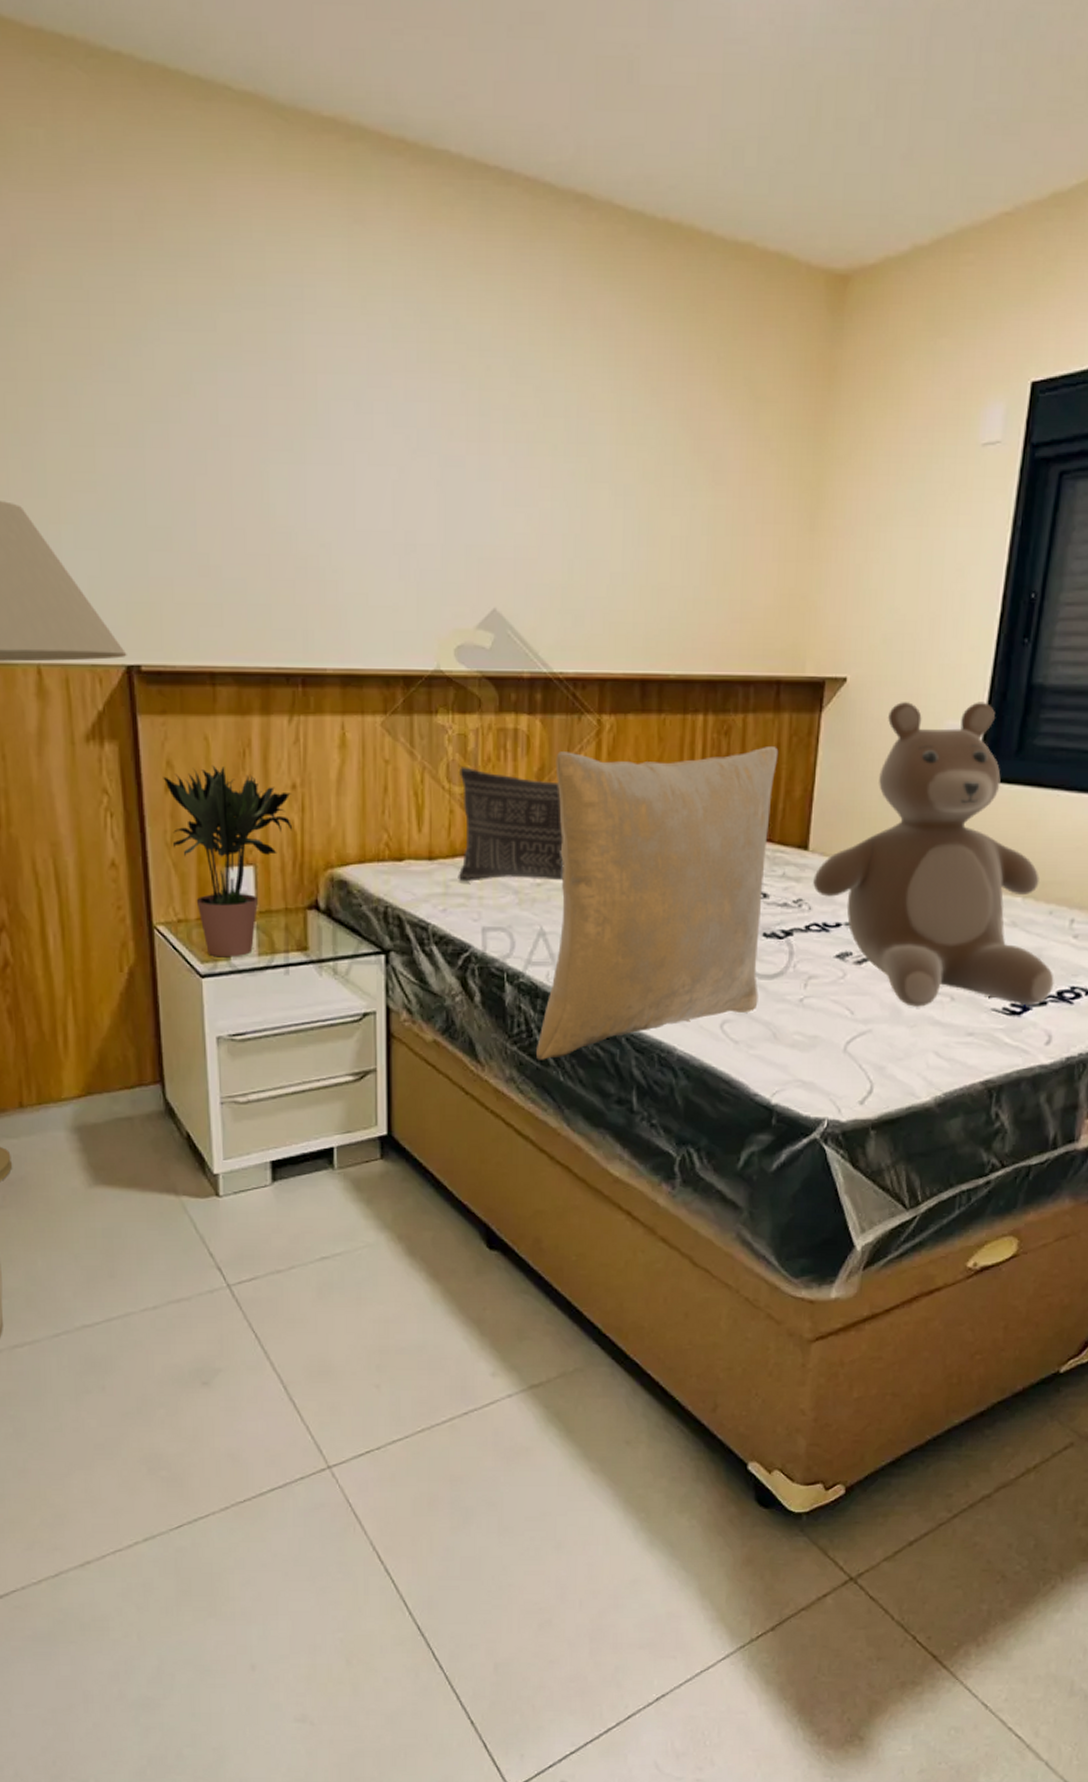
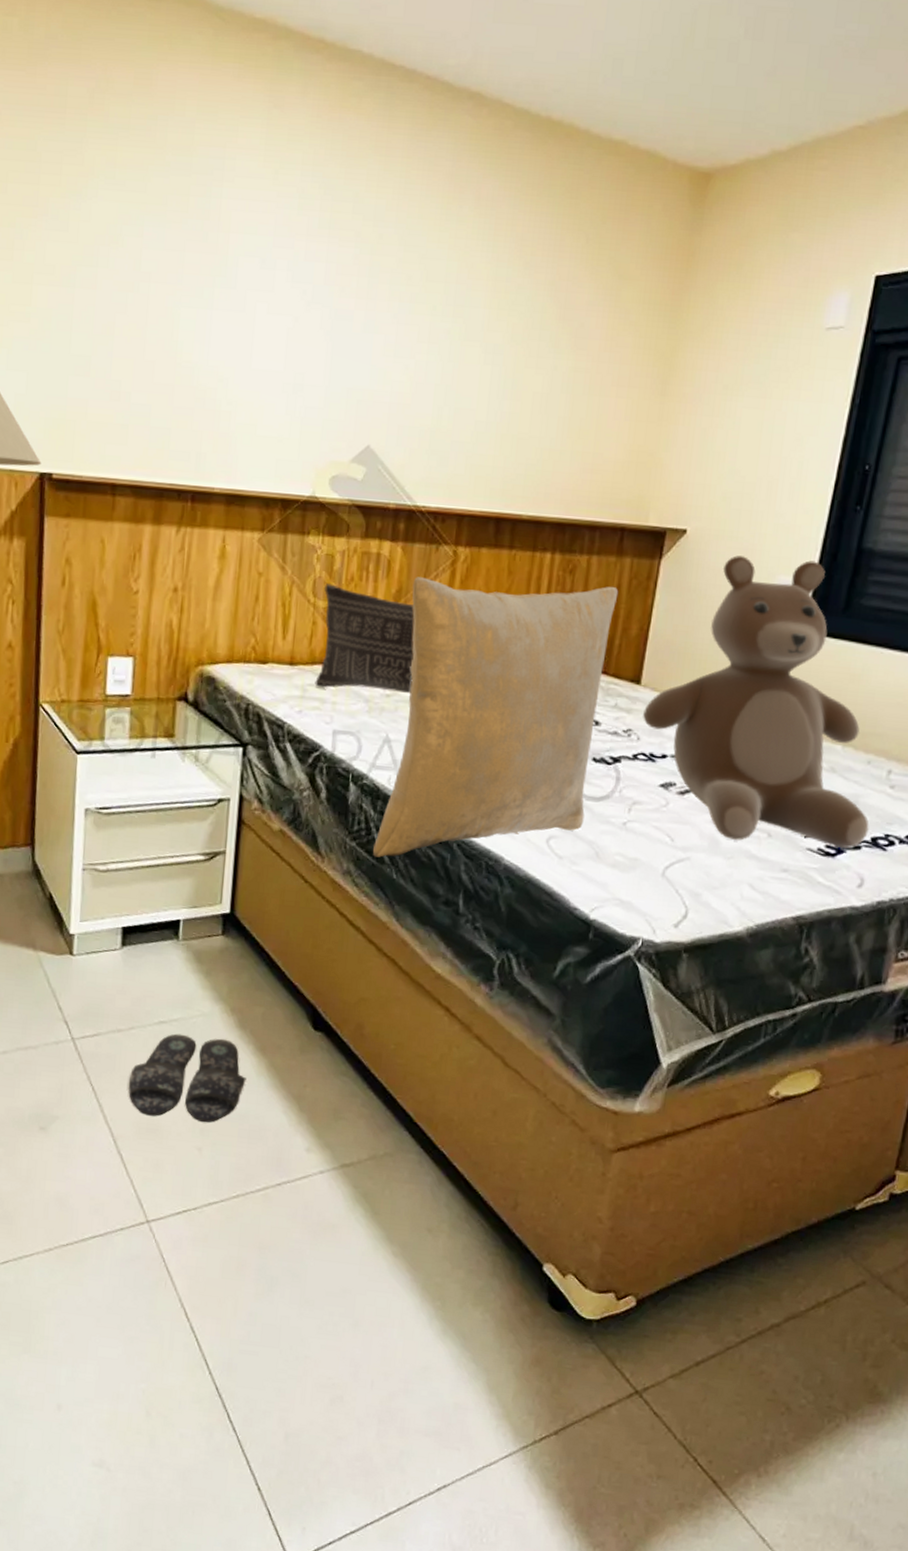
potted plant: present [163,765,292,958] -> none [61,565,173,738]
slippers: none [294,1268,421,1357] -> present [128,1033,247,1122]

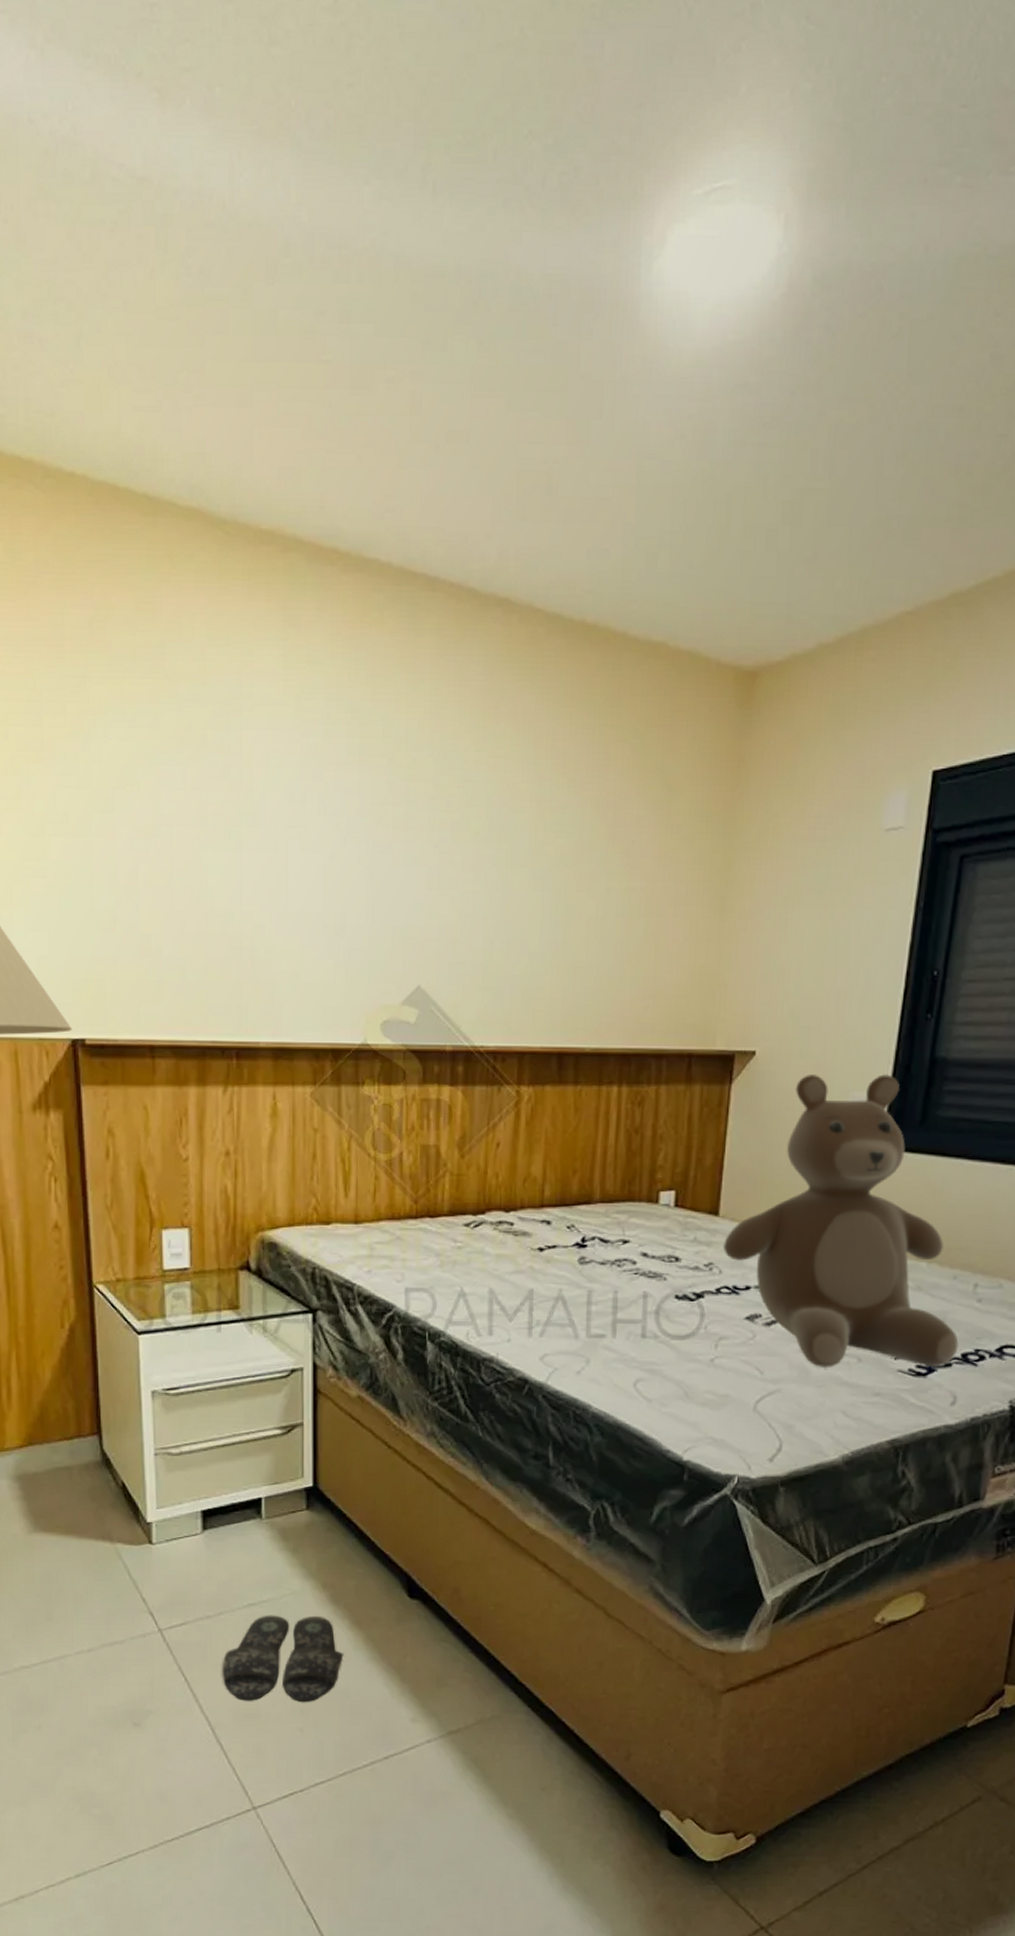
pillow: present [315,584,415,694] -> none [382,1135,484,1245]
pillow: present [373,577,619,858] -> none [456,1115,690,1416]

